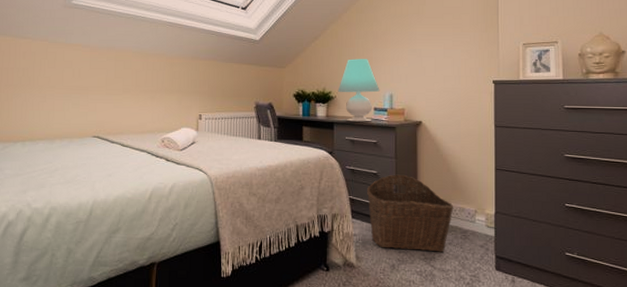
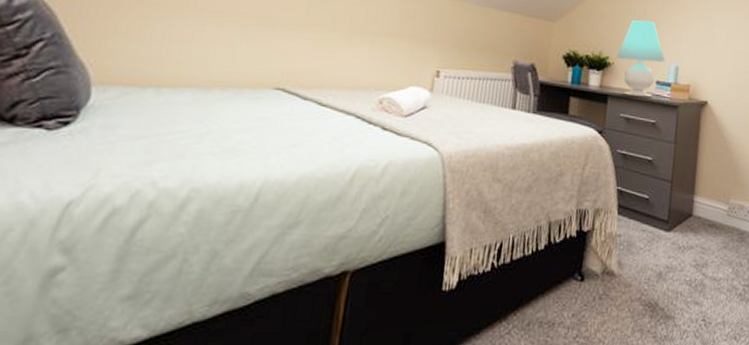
wicker basket: present [367,174,454,252] -> none [638,162,733,257]

